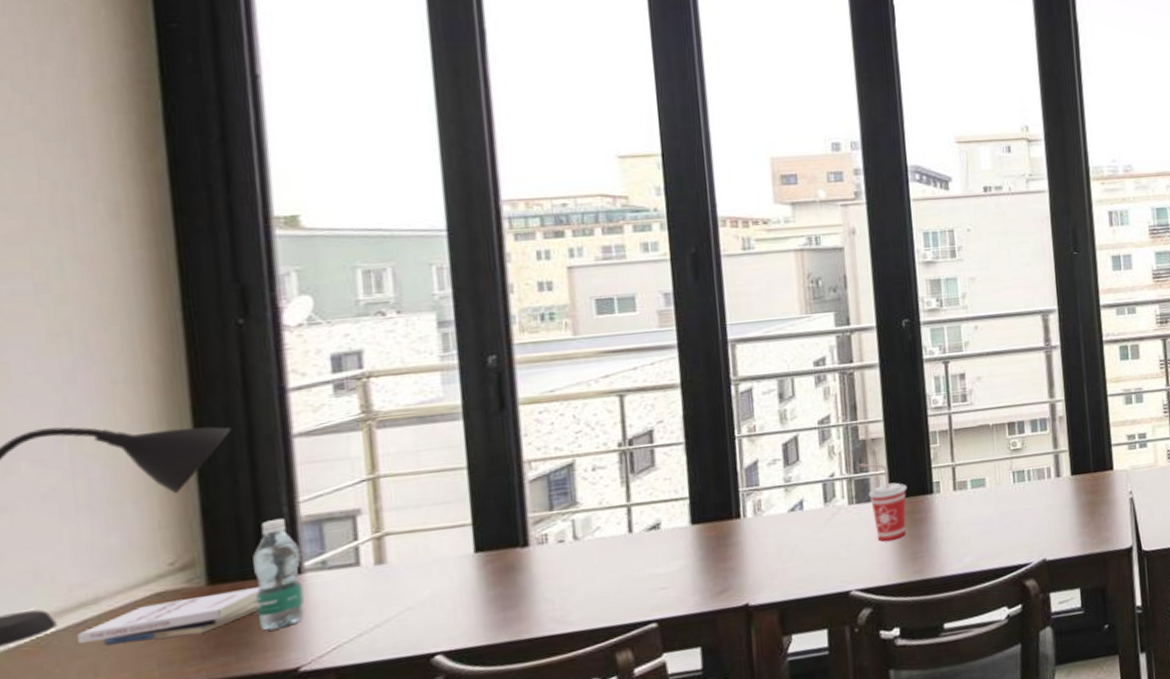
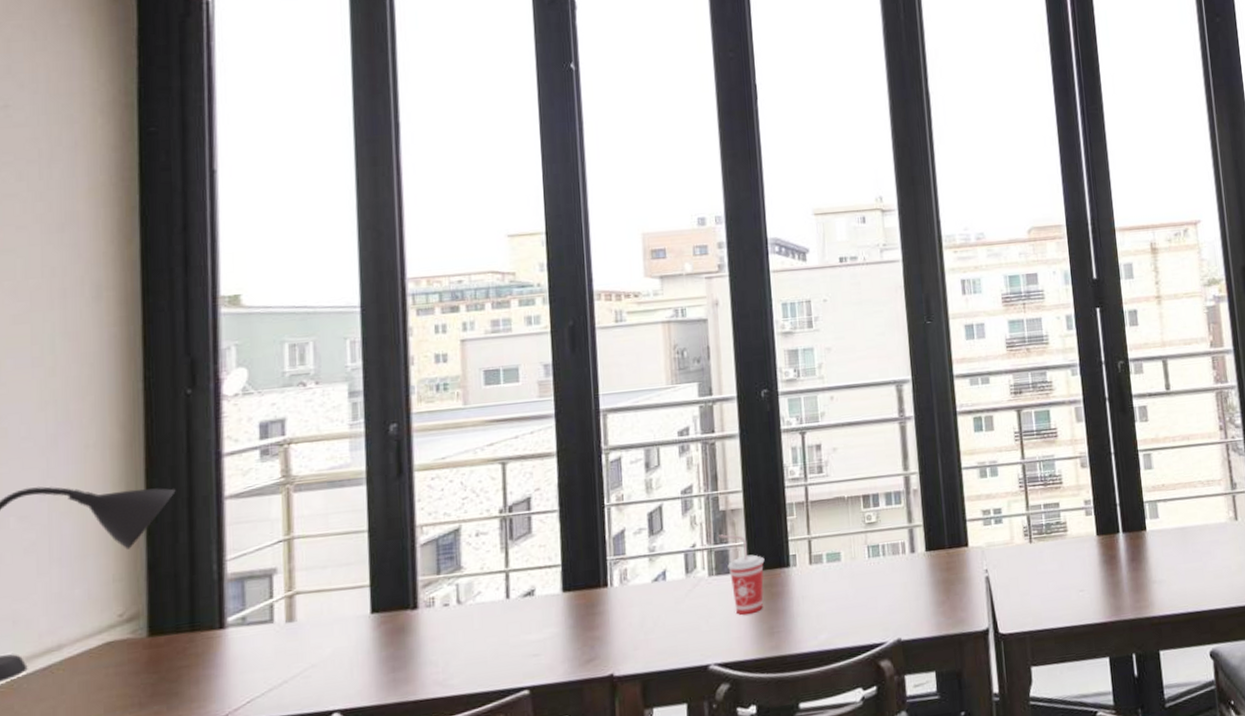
books: present [77,587,260,645] -> none [42,640,190,690]
bottle: present [253,517,305,631] -> none [186,574,226,683]

